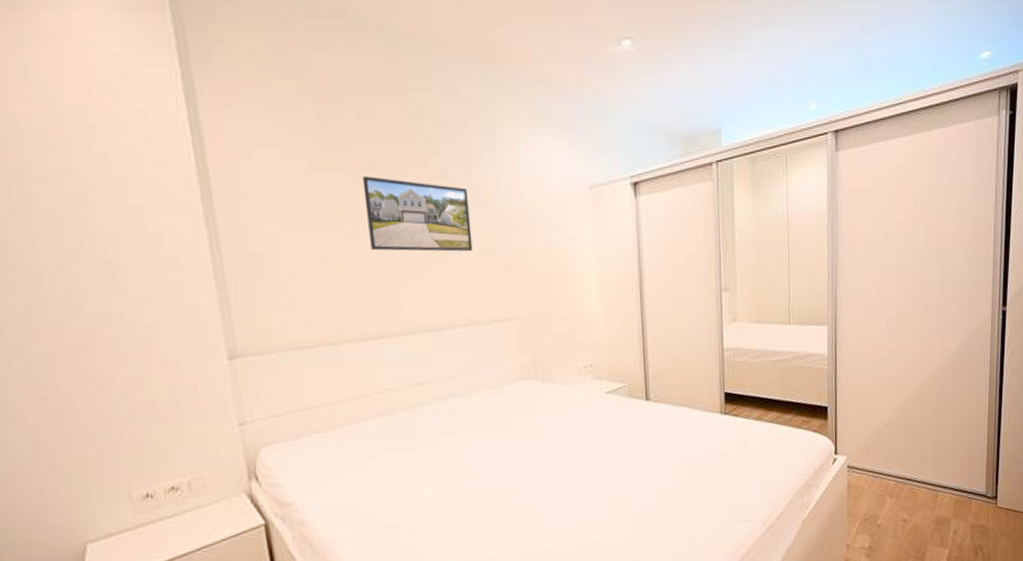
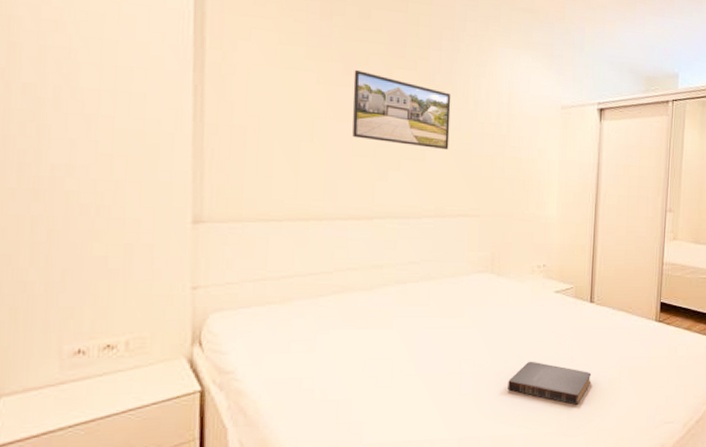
book: none [567,468,657,510] -> present [508,361,592,405]

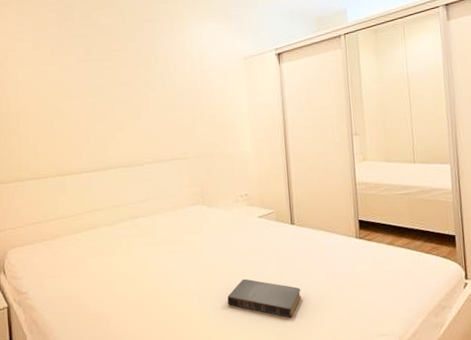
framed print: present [352,70,451,151] -> none [84,58,158,109]

